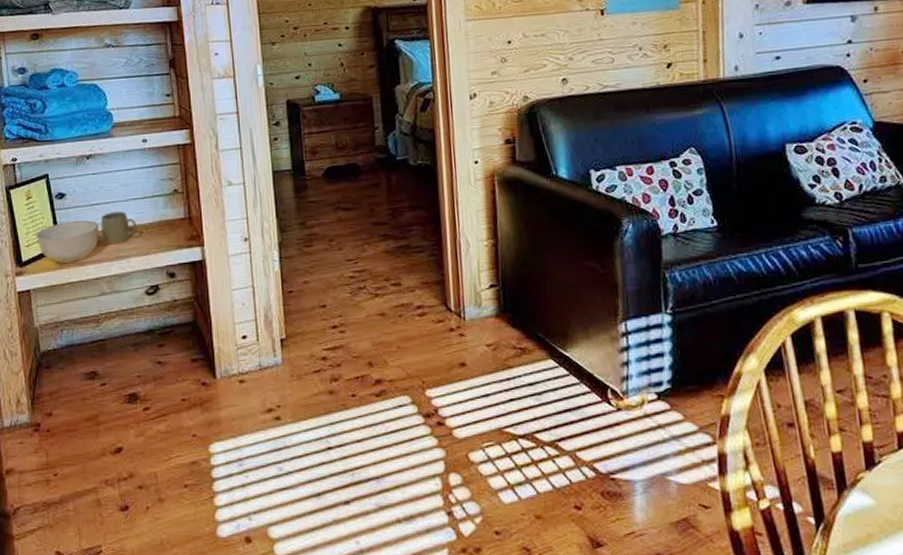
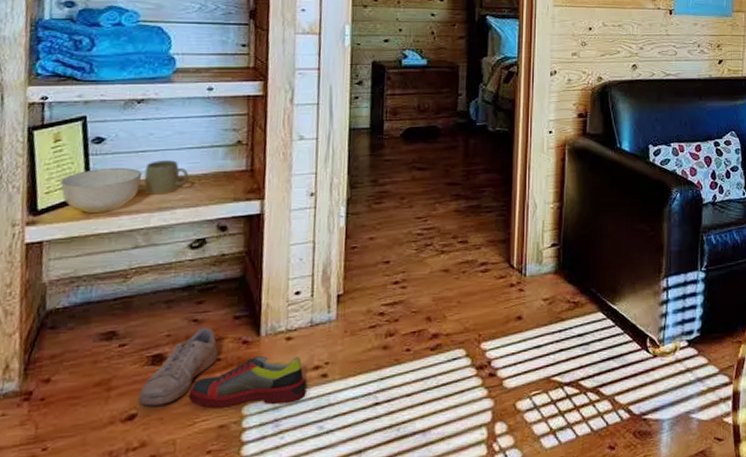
shoe: none [121,369,182,442] -> present [137,327,218,407]
shoe: none [162,397,263,446] -> present [188,355,307,409]

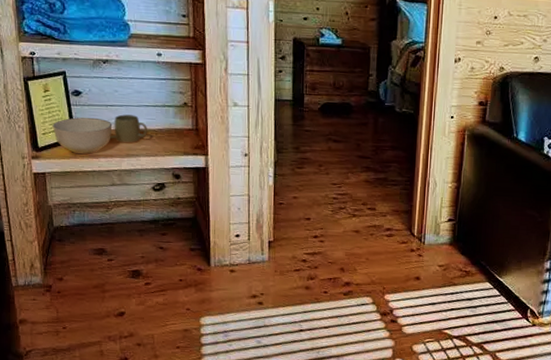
shoe: present [137,327,218,407] -> none [125,254,179,309]
shoe: present [188,355,307,409] -> none [160,281,247,321]

